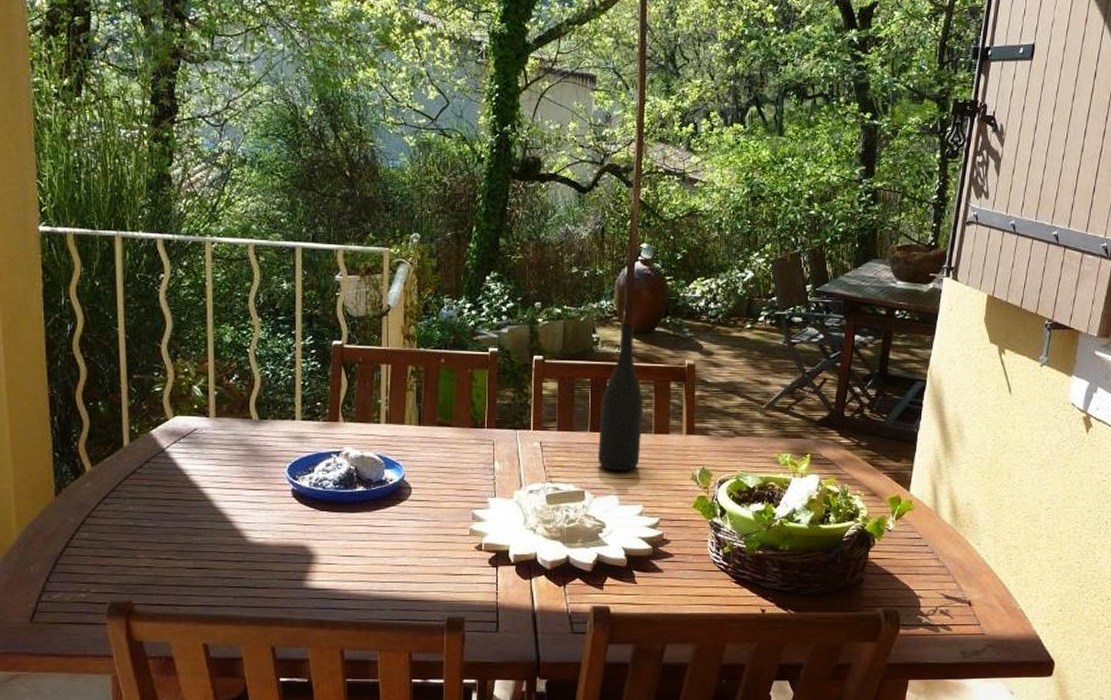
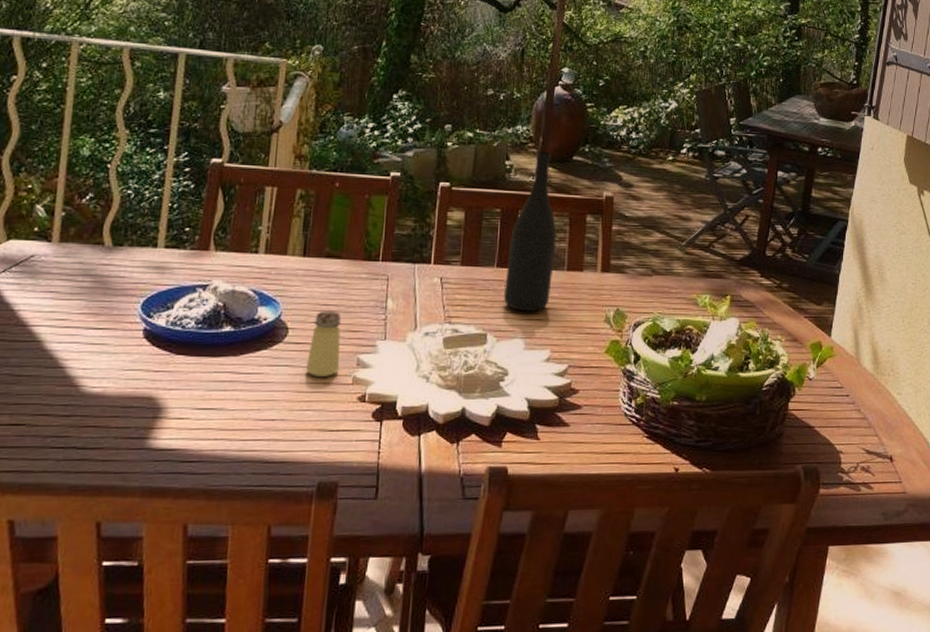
saltshaker: none [430,472,458,529] -> present [306,310,342,377]

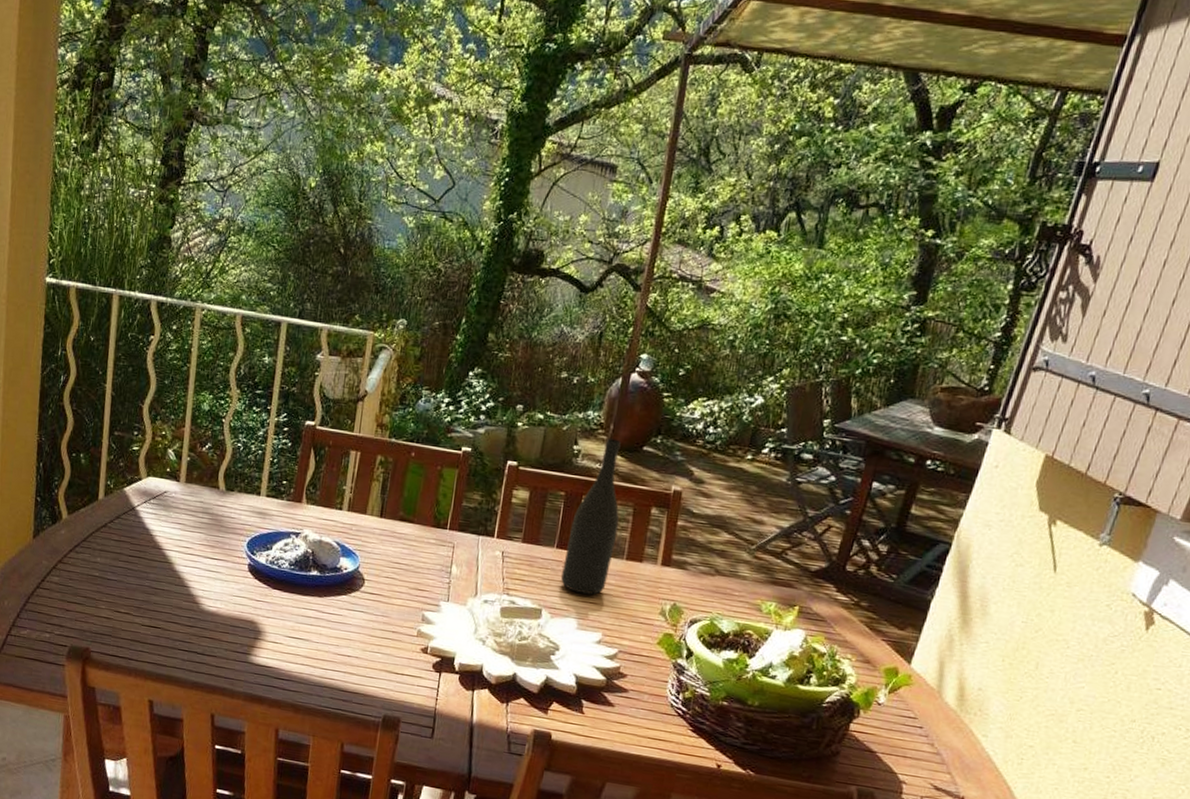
saltshaker: present [306,310,342,377] -> none [378,568,410,627]

